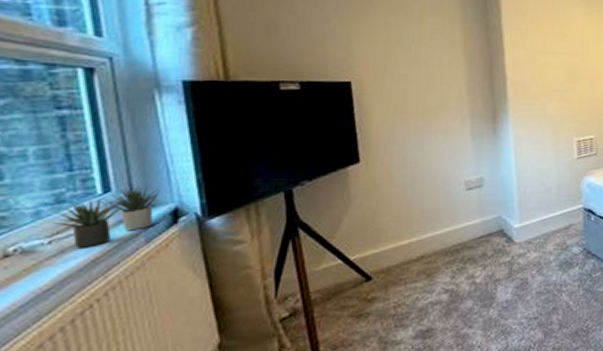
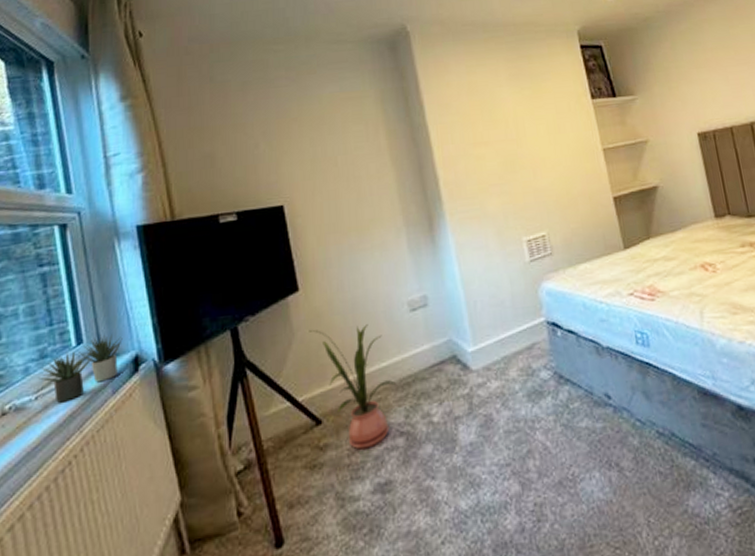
house plant: none [366,198,447,303] -> present [309,324,397,450]

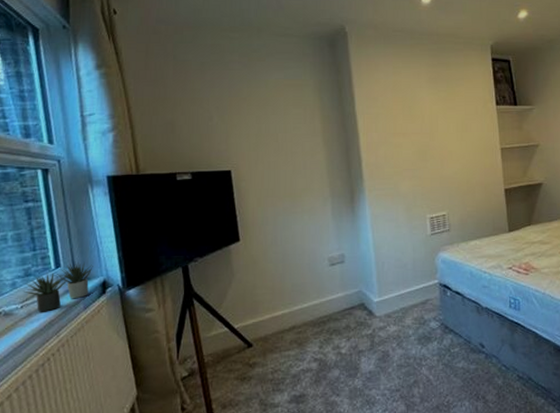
house plant: present [309,324,397,450] -> none [246,272,315,369]

